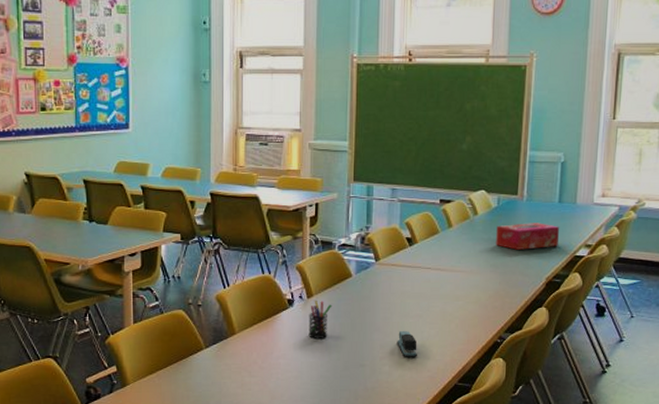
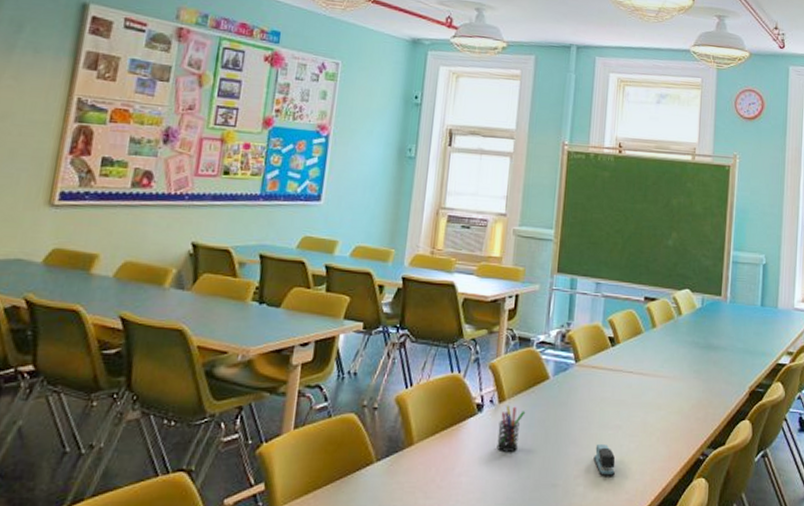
tissue box: present [496,223,559,250] -> none [699,326,762,355]

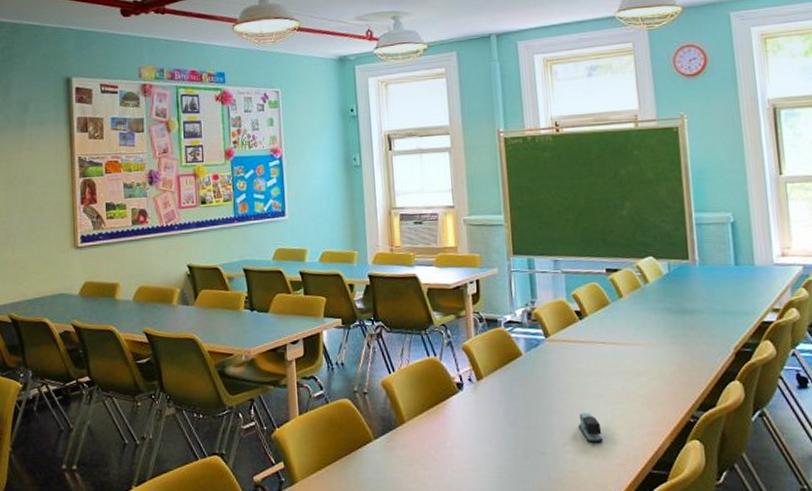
pen holder: present [497,405,526,451] -> none [480,382,504,425]

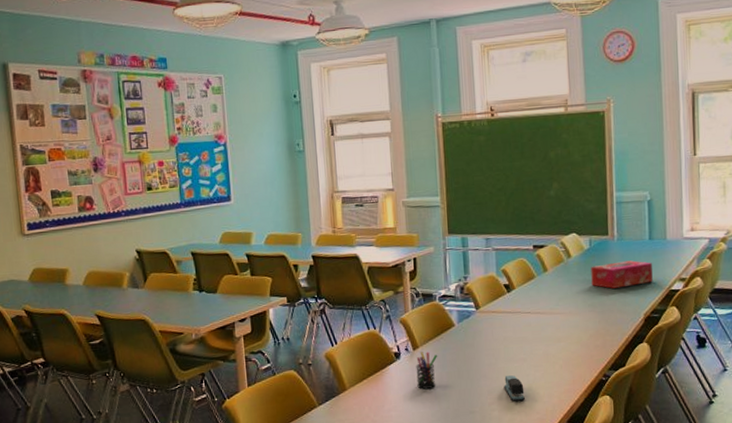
pen holder: none [480,382,504,425] -> present [416,351,438,389]
tissue box: none [671,288,742,319] -> present [591,260,653,289]

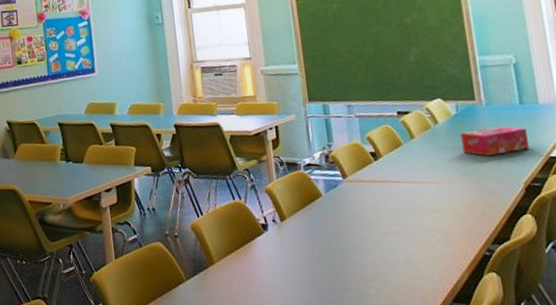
pen holder: present [416,351,438,389] -> none [284,222,307,263]
stapler: present [504,375,525,401] -> none [379,249,403,278]

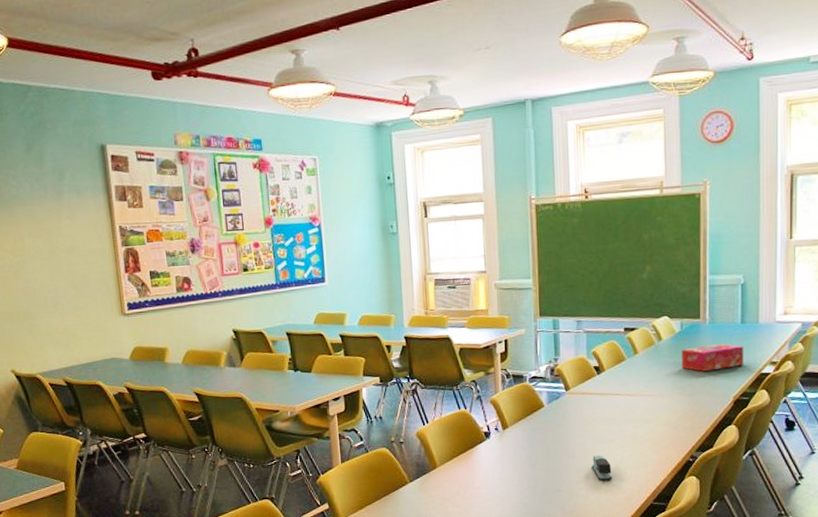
stapler: none [379,249,403,278] -> present [591,455,612,481]

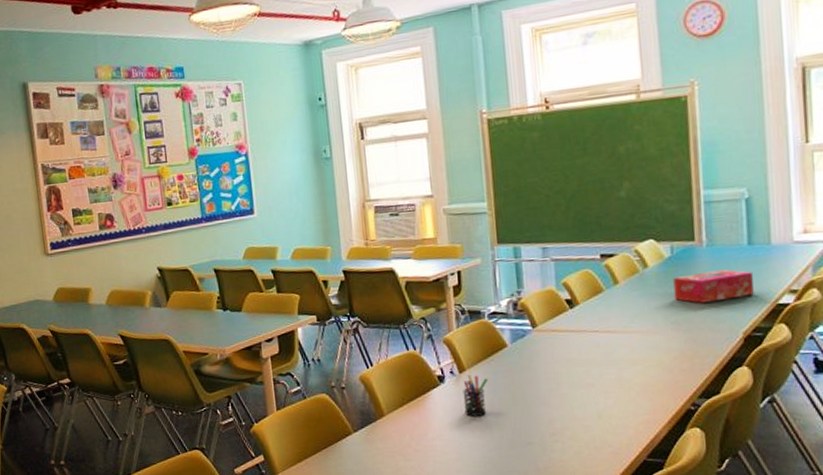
pen holder: none [505,431,527,467] -> present [463,374,488,416]
stapler: present [591,455,612,481] -> none [568,403,594,432]

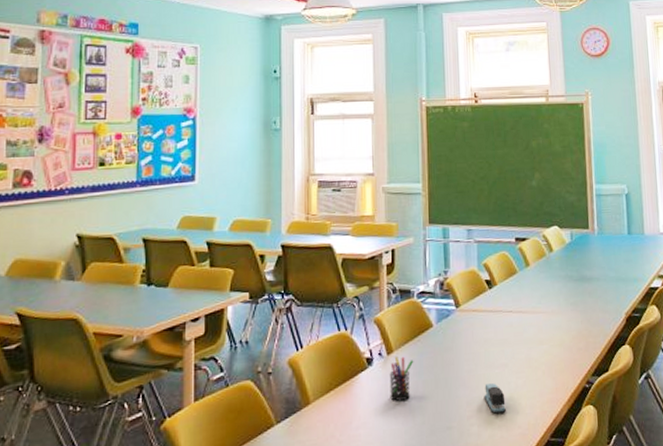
stapler: none [568,403,594,432] -> present [484,383,506,414]
tissue box: present [673,270,754,303] -> none [572,256,633,286]

